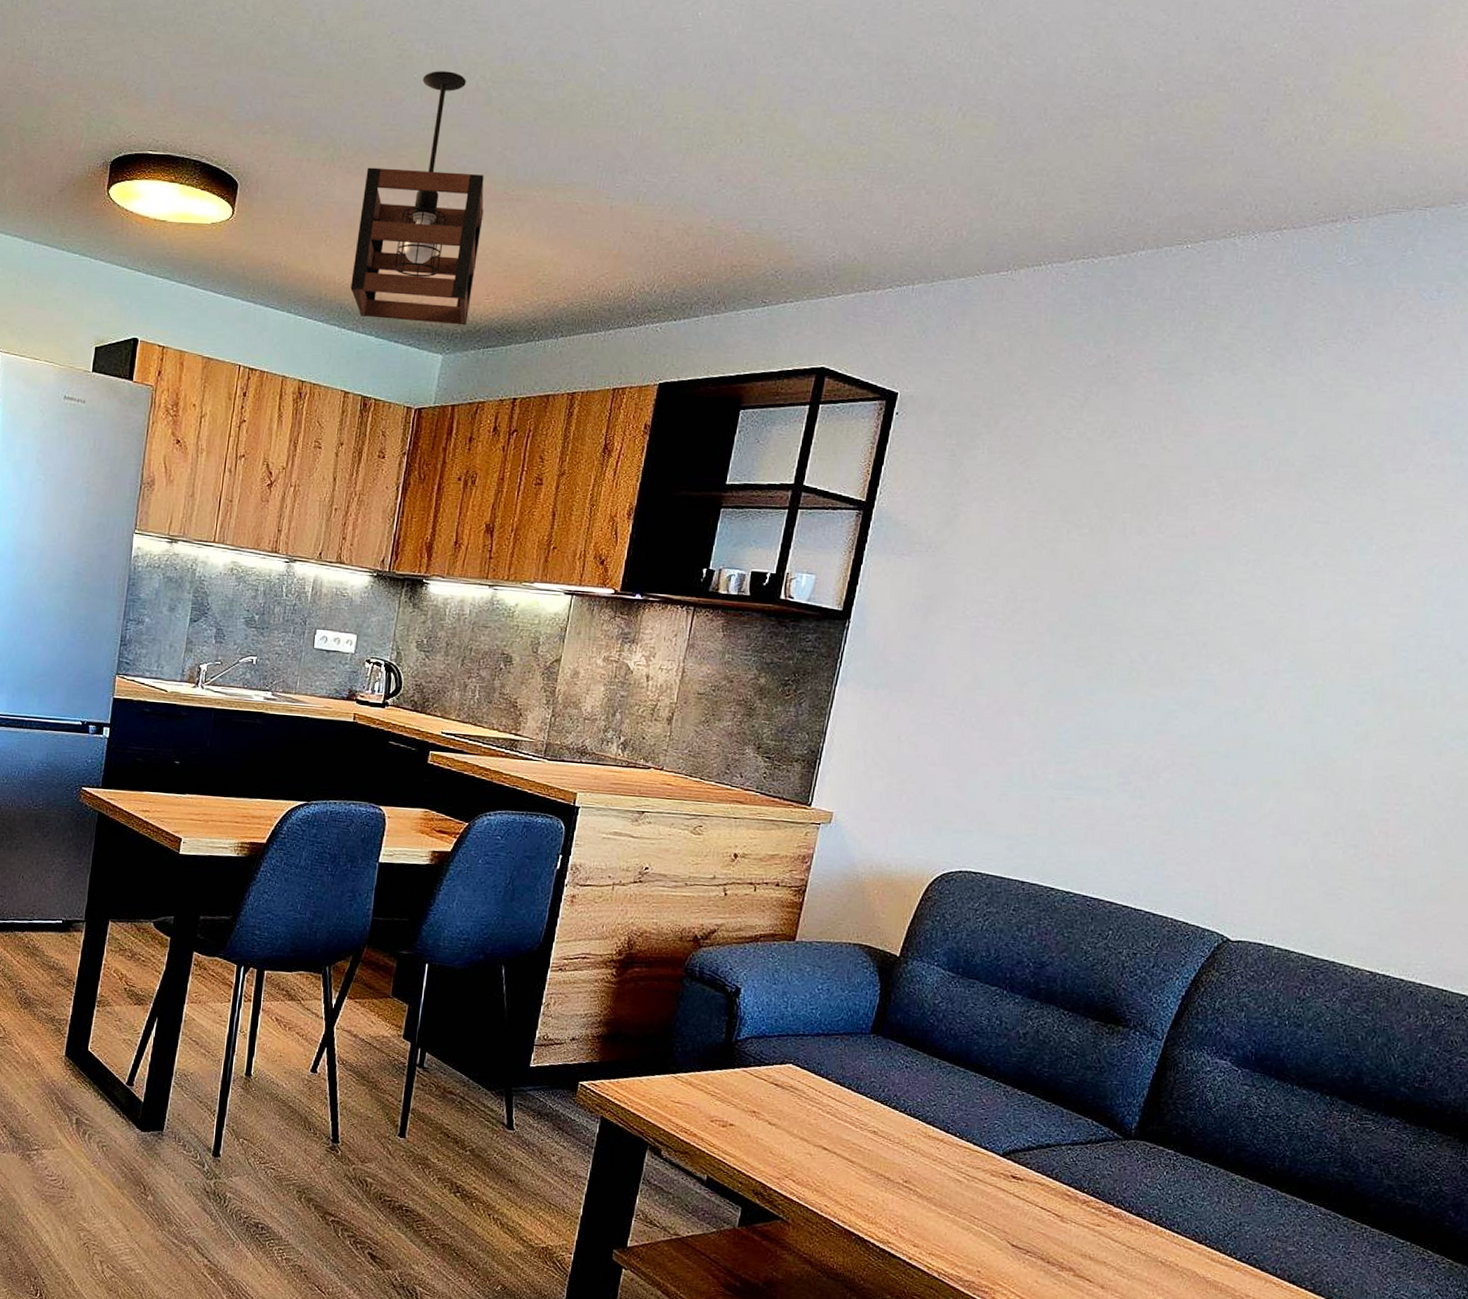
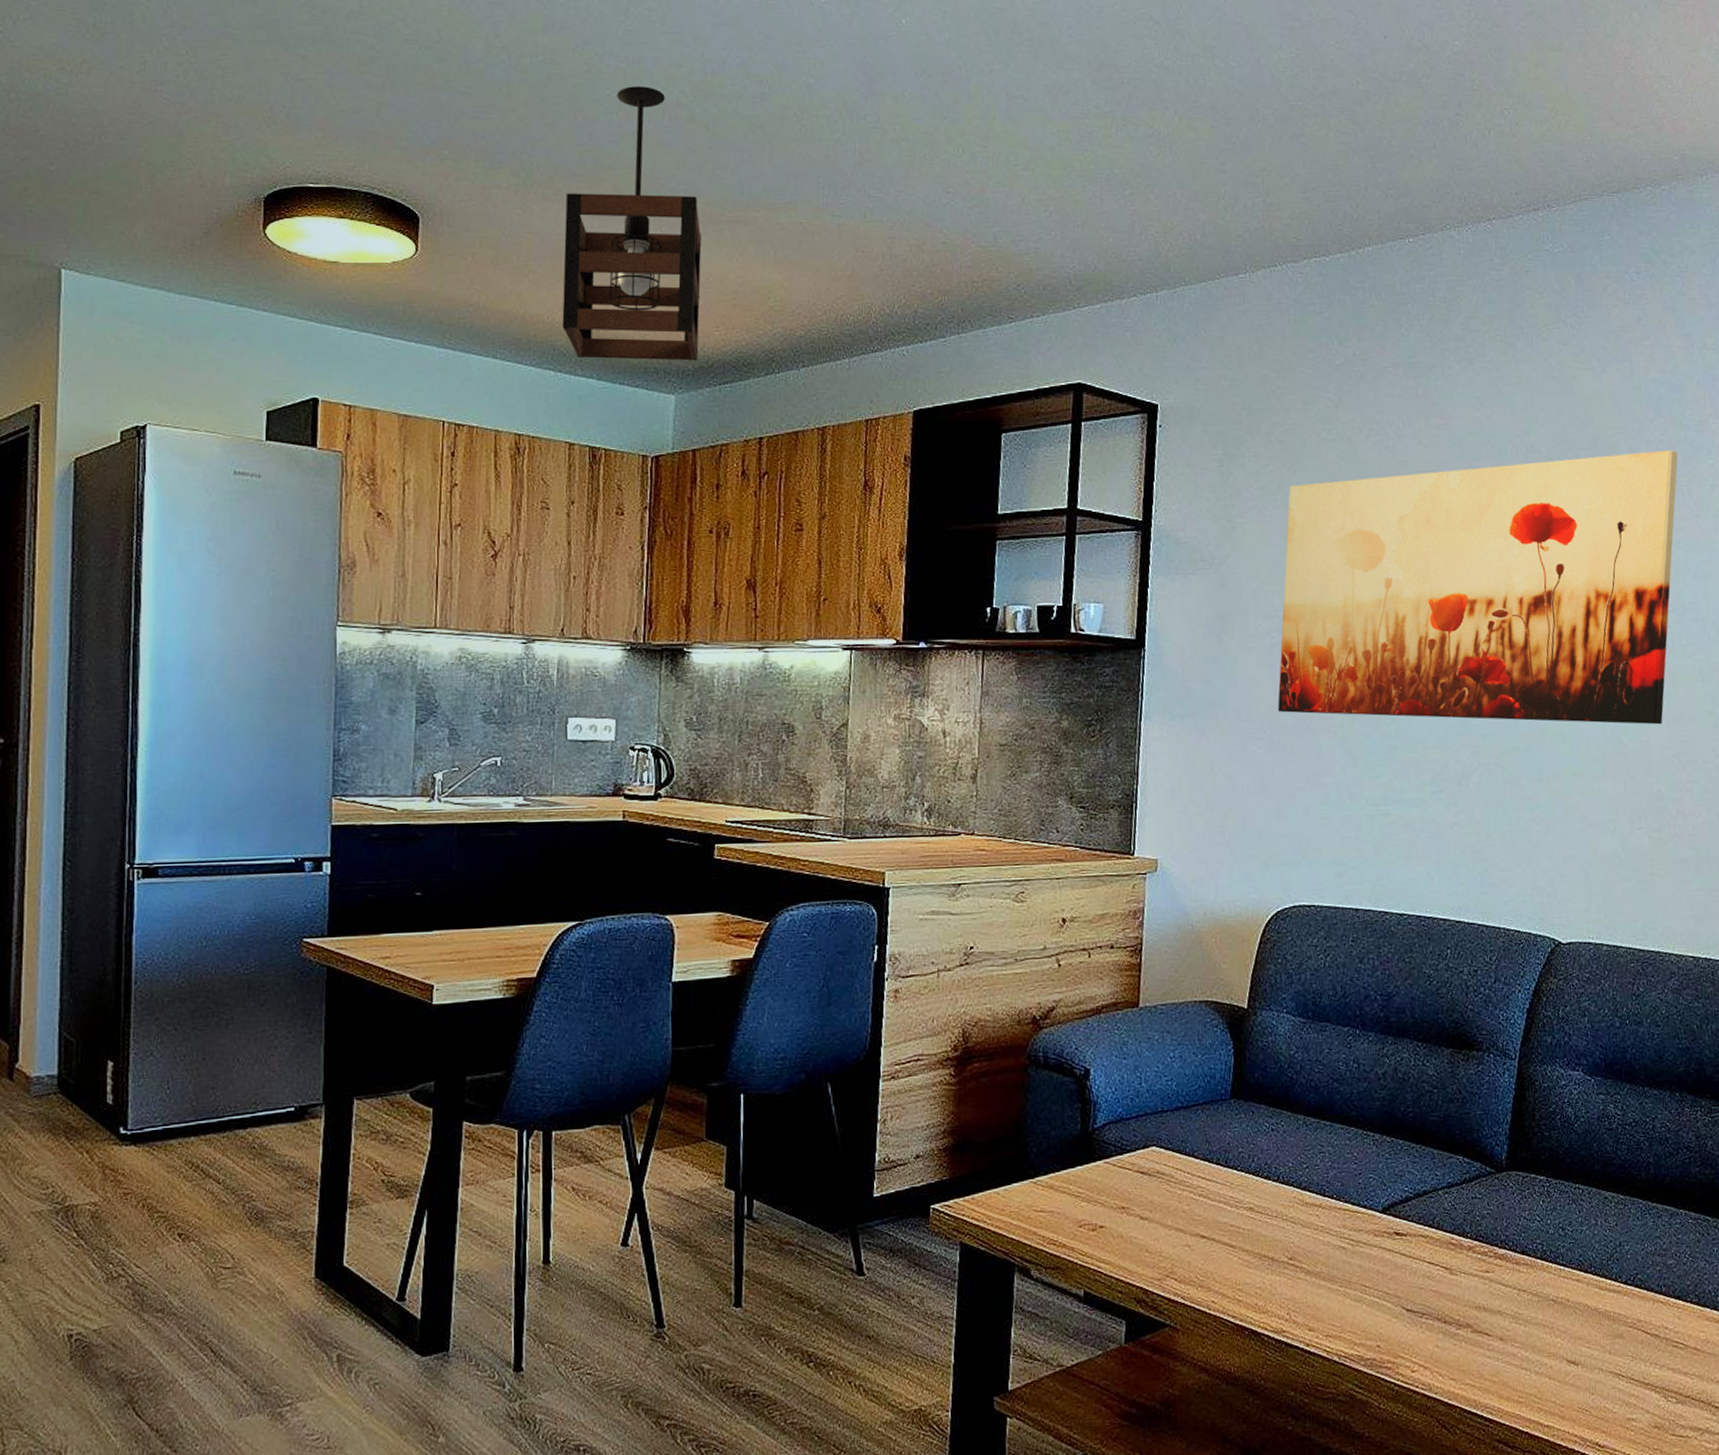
wall art: none [973,474,1449,746] -> present [1277,449,1678,725]

